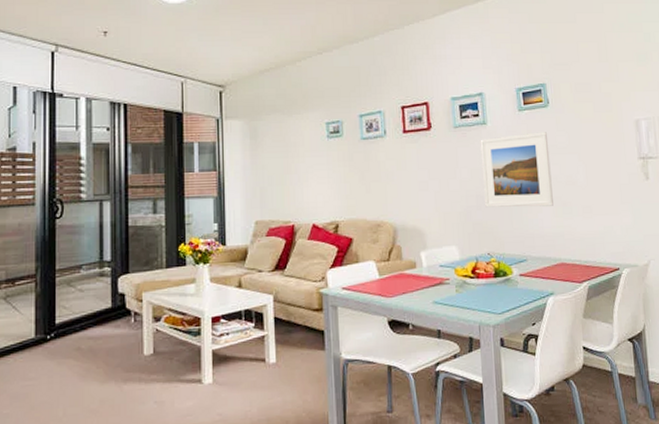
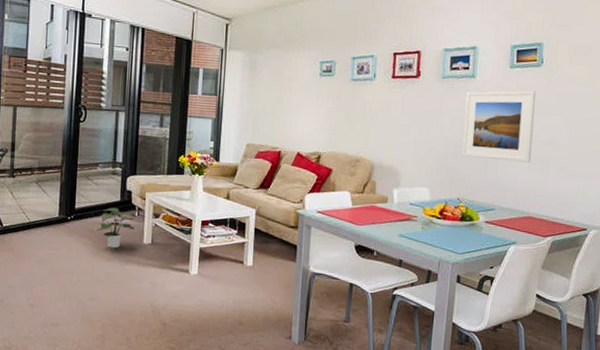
potted plant: none [83,316,134,367] -> present [95,207,137,249]

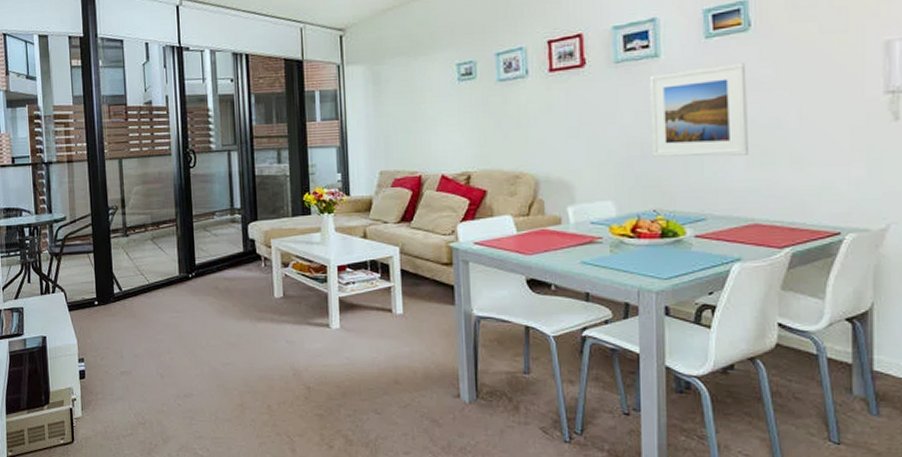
potted plant: present [95,207,137,249] -> none [220,260,264,306]

